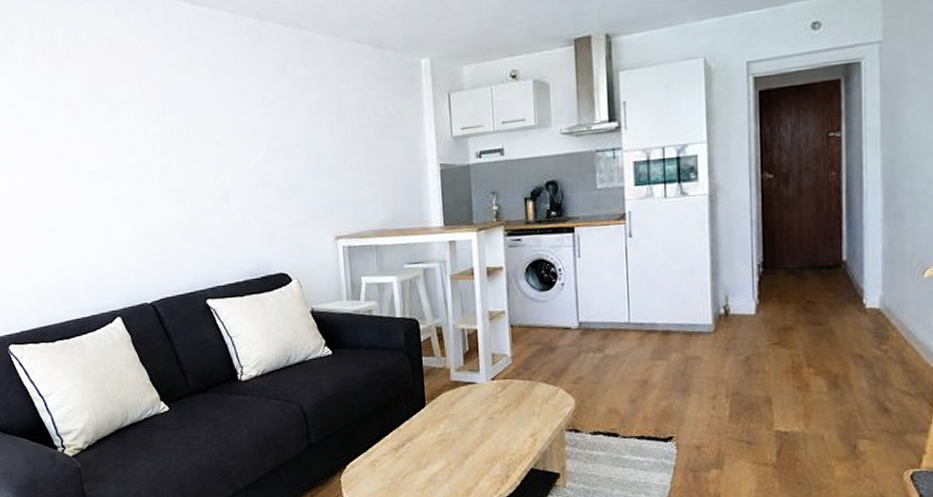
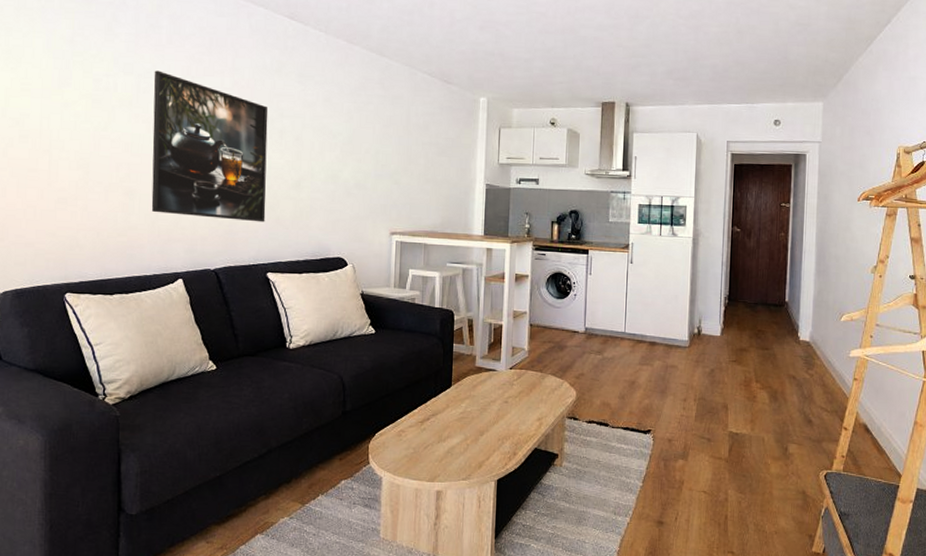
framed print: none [57,89,197,249] -> present [151,70,269,222]

